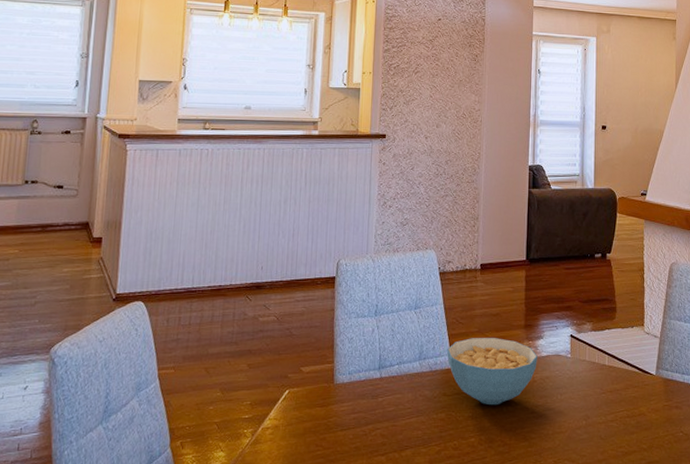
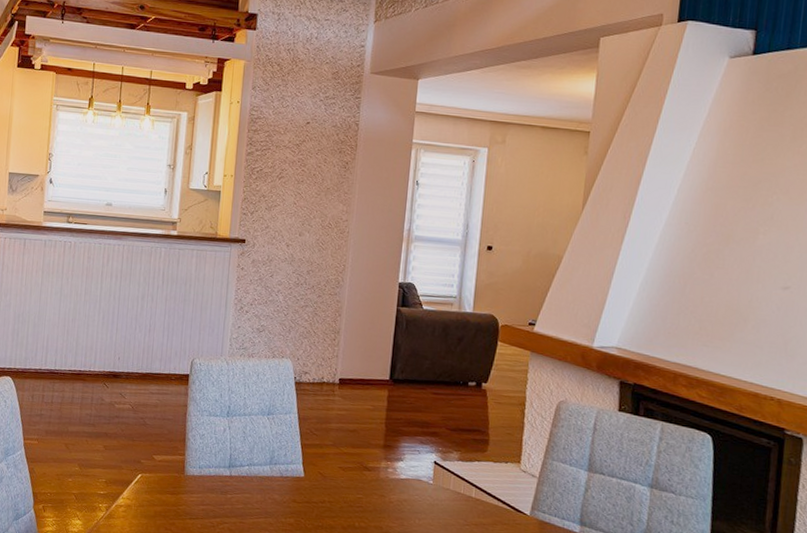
cereal bowl: present [447,338,538,404] -> none [299,450,396,519]

